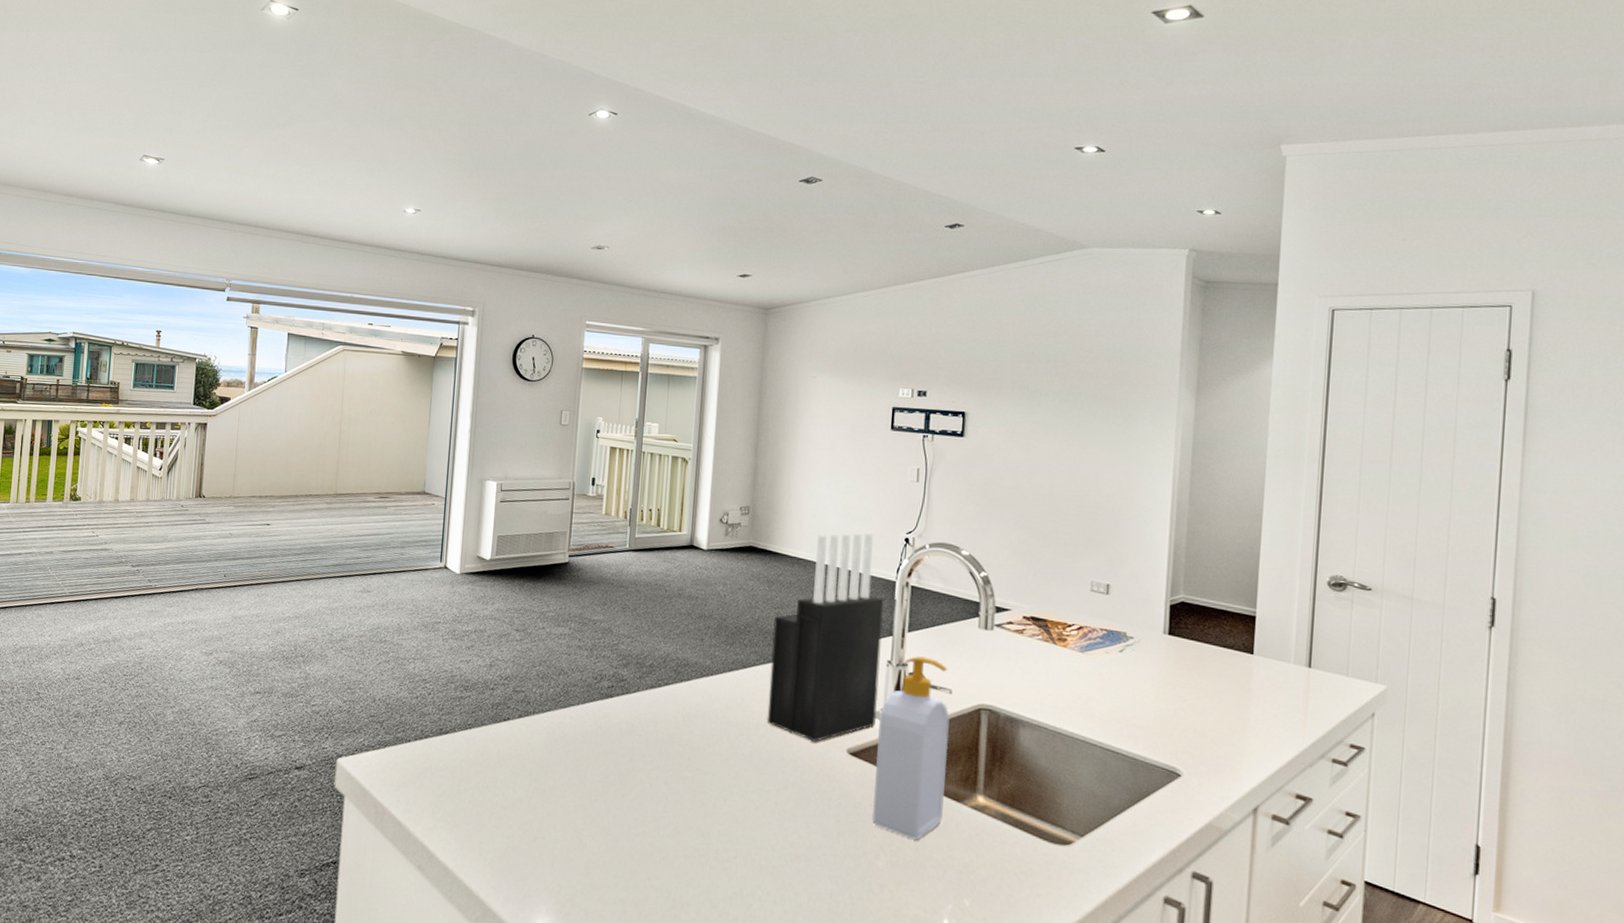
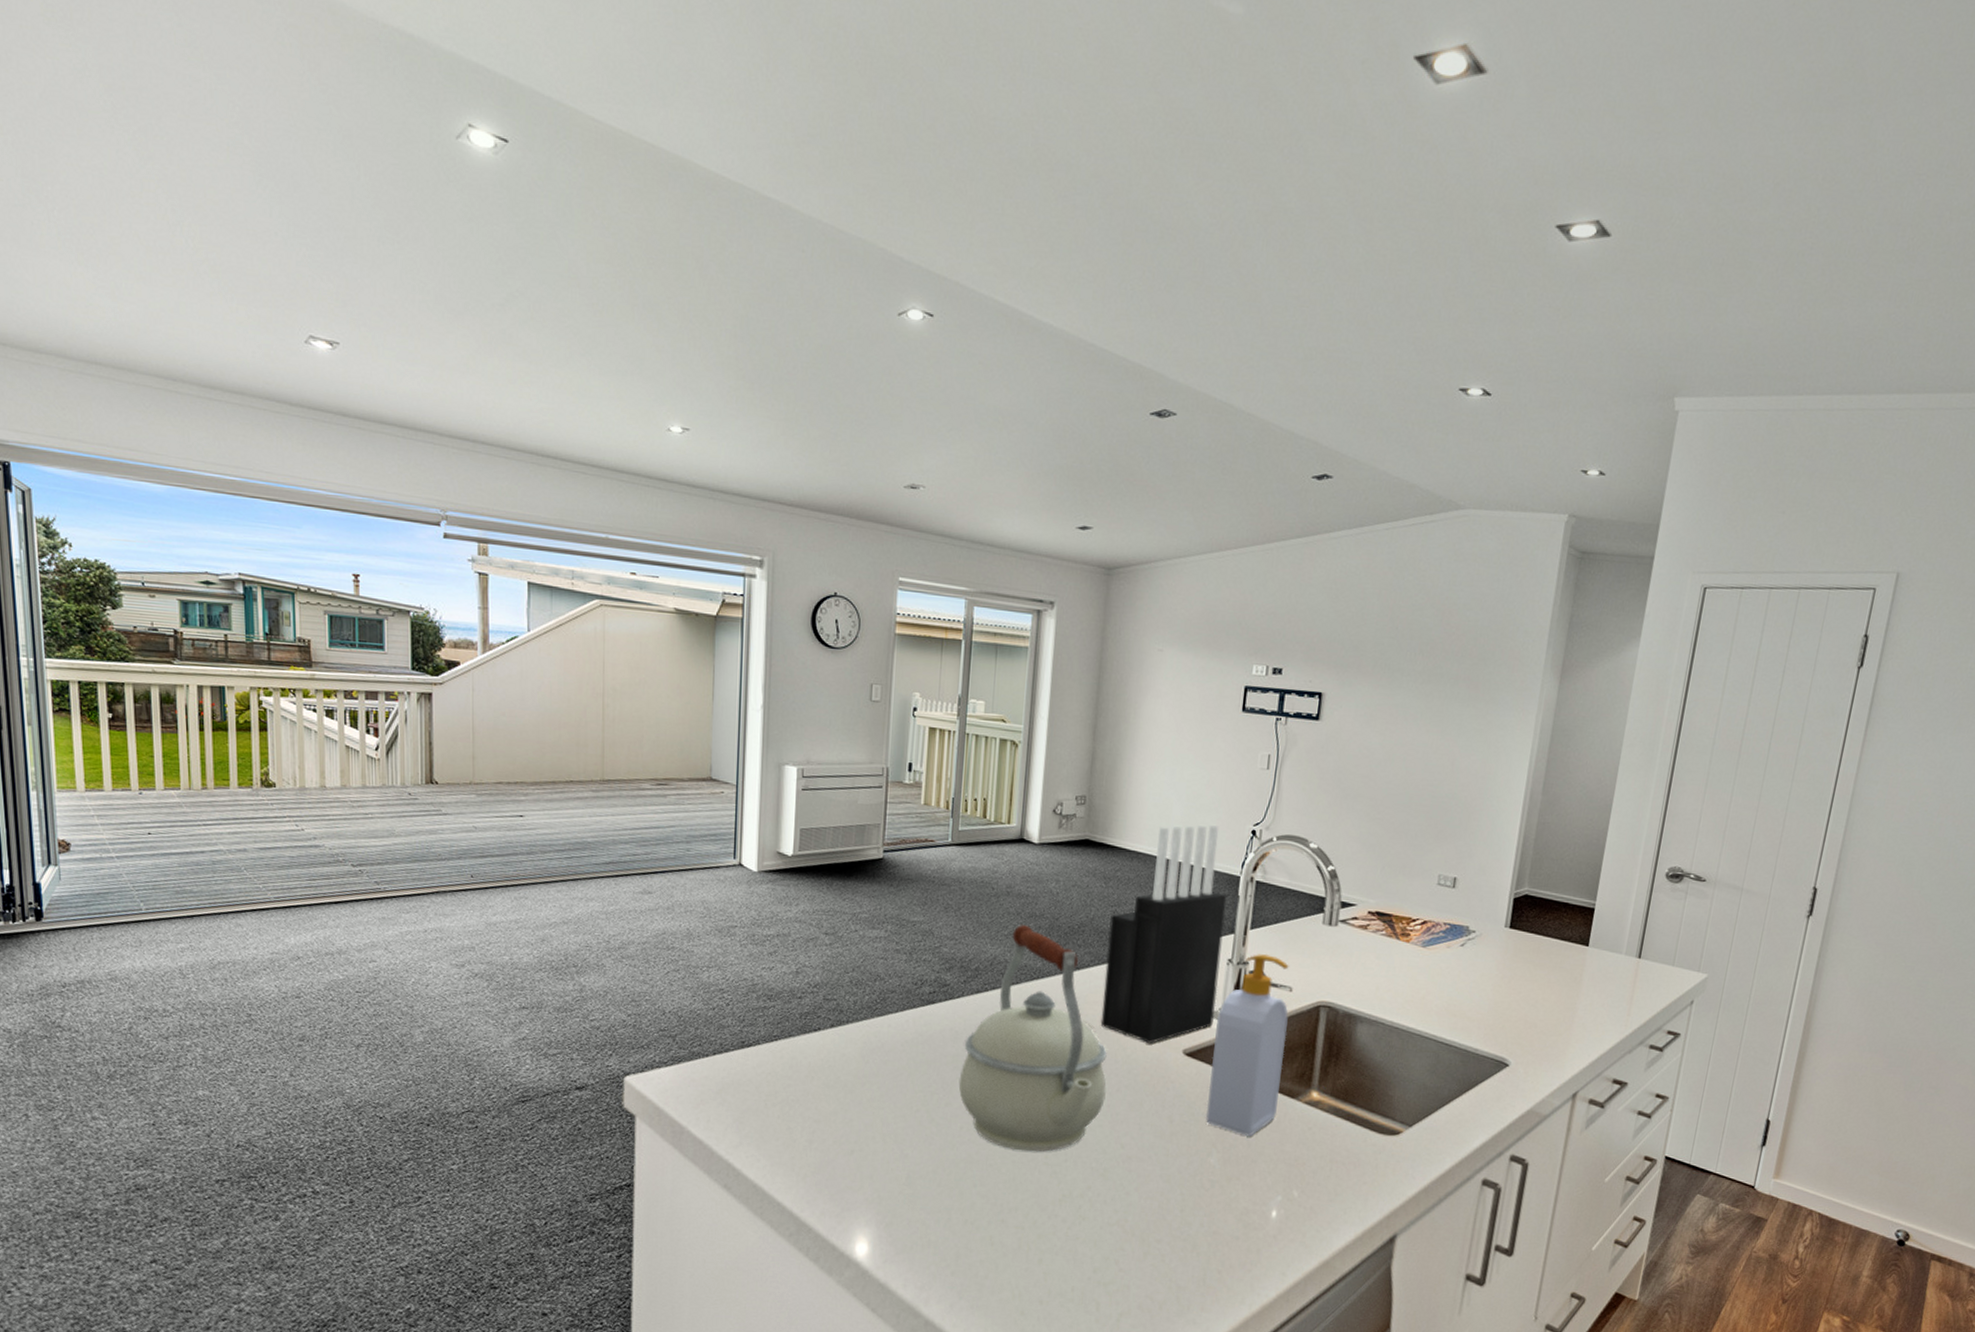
kettle: none [634,624,774,847] -> present [958,925,1107,1152]

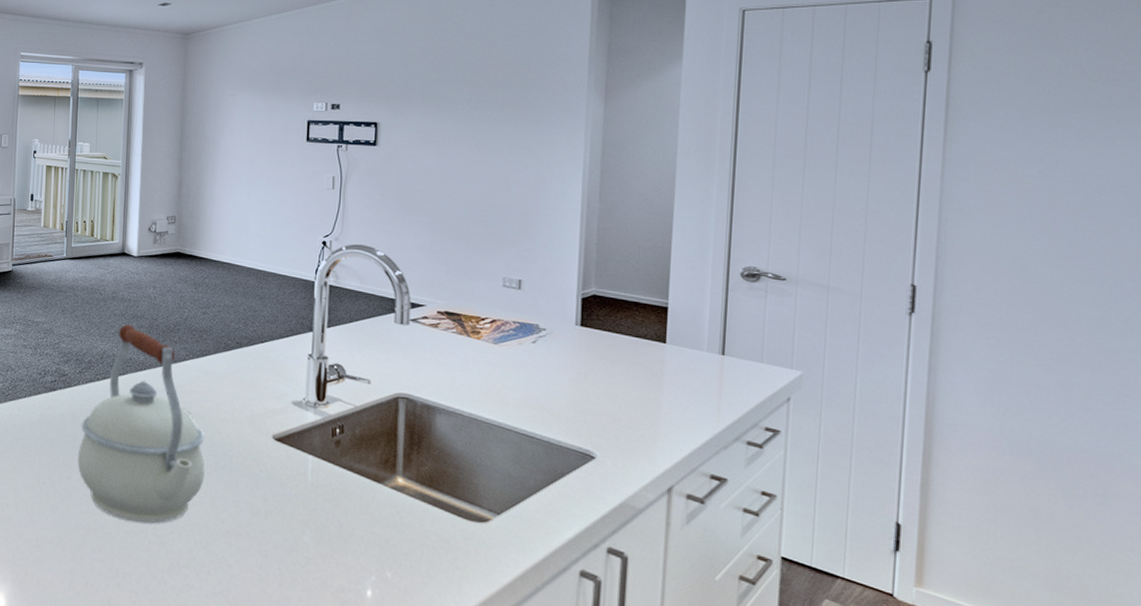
knife block: present [1100,824,1227,1044] -> none [197,237,304,430]
soap bottle: present [1205,954,1289,1136] -> none [297,350,369,517]

